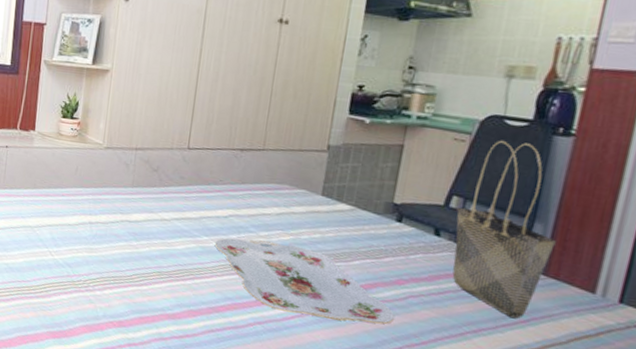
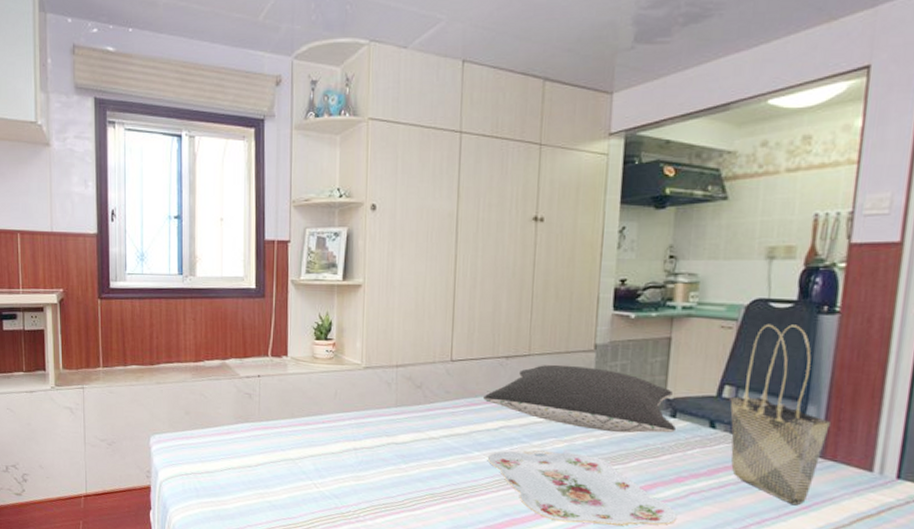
pillow: none [216,160,401,237] -> present [483,364,676,433]

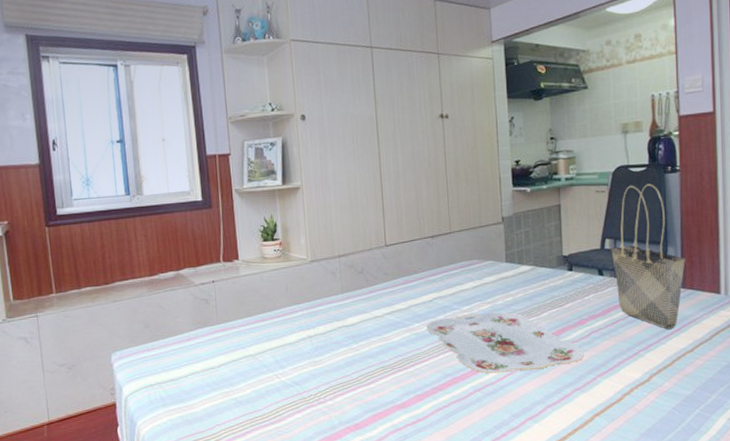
pillow: present [483,364,676,433] -> none [417,237,573,290]

